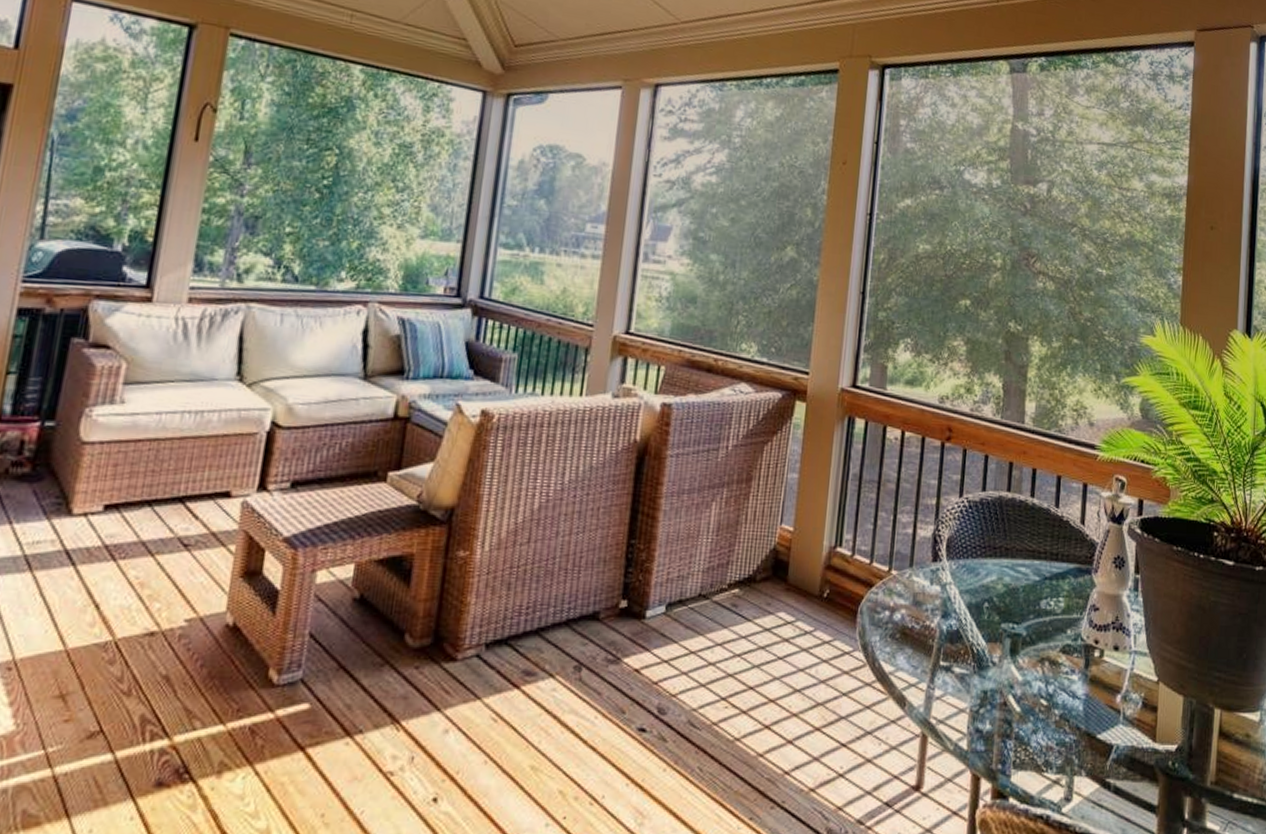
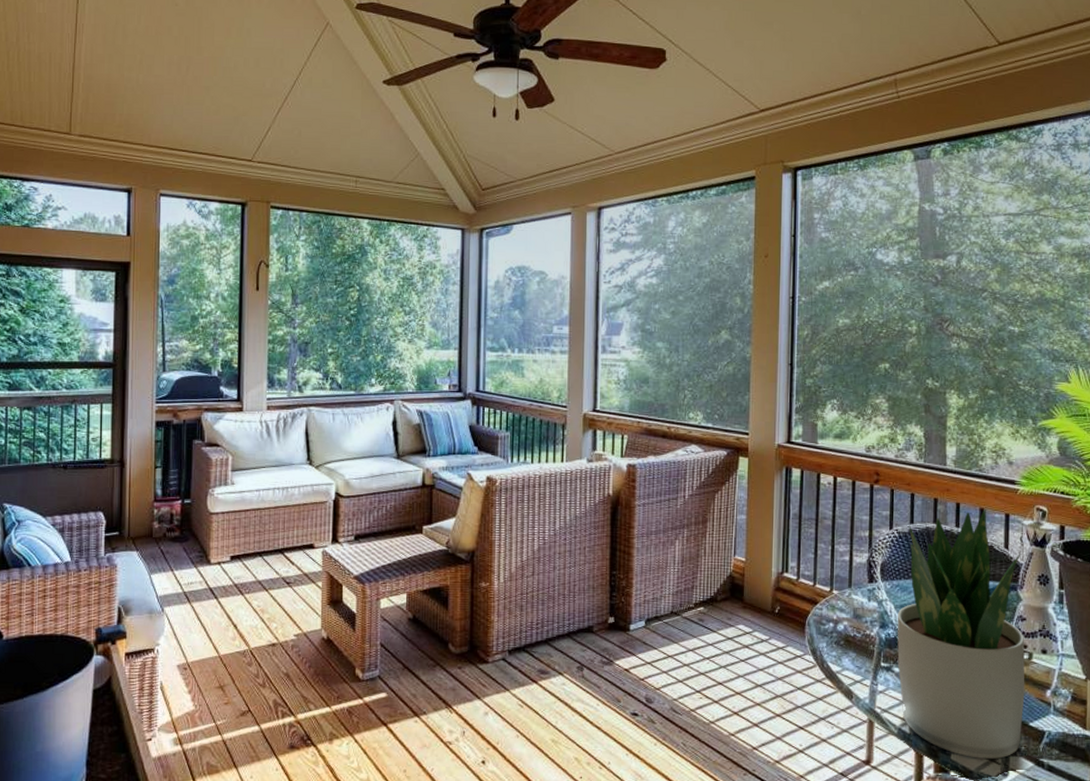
planter: none [958,477,1098,780] -> present [897,509,1025,759]

